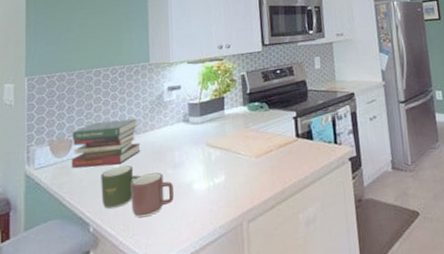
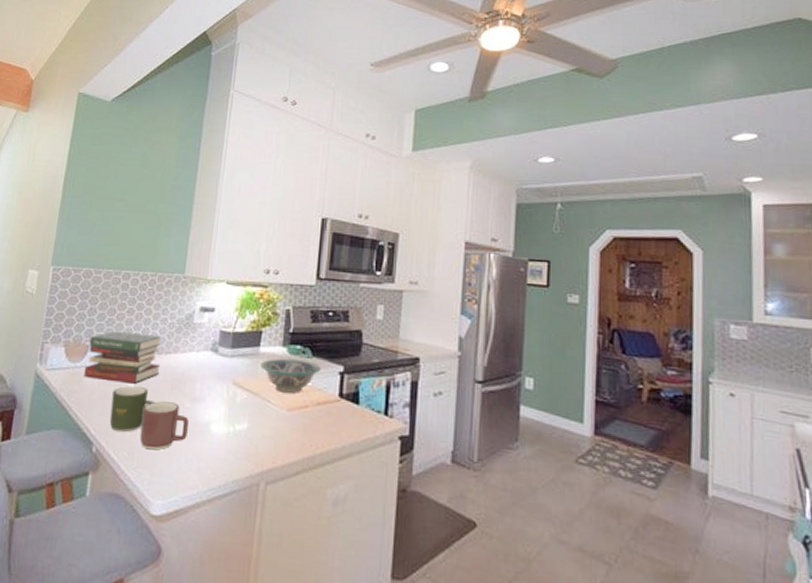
bowl: none [227,113,278,144] -> present [260,358,322,393]

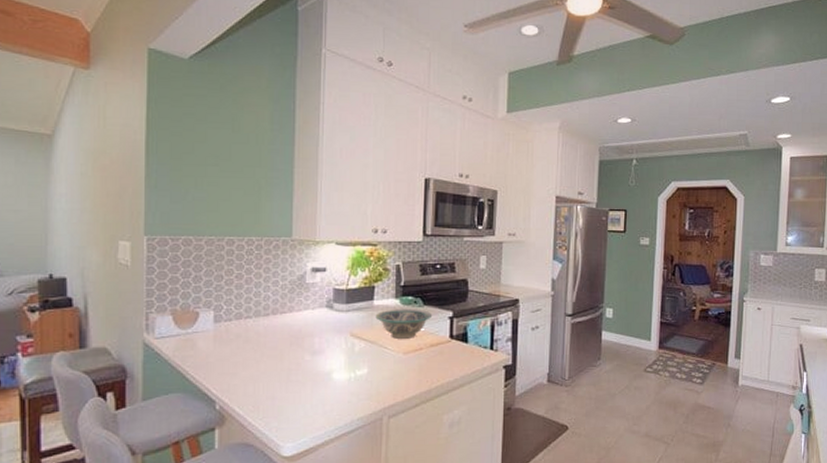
books: present [83,332,161,384] -> none [197,297,277,344]
mug: present [109,386,155,432] -> none [230,346,275,388]
mug: present [139,401,189,451] -> none [263,357,310,401]

